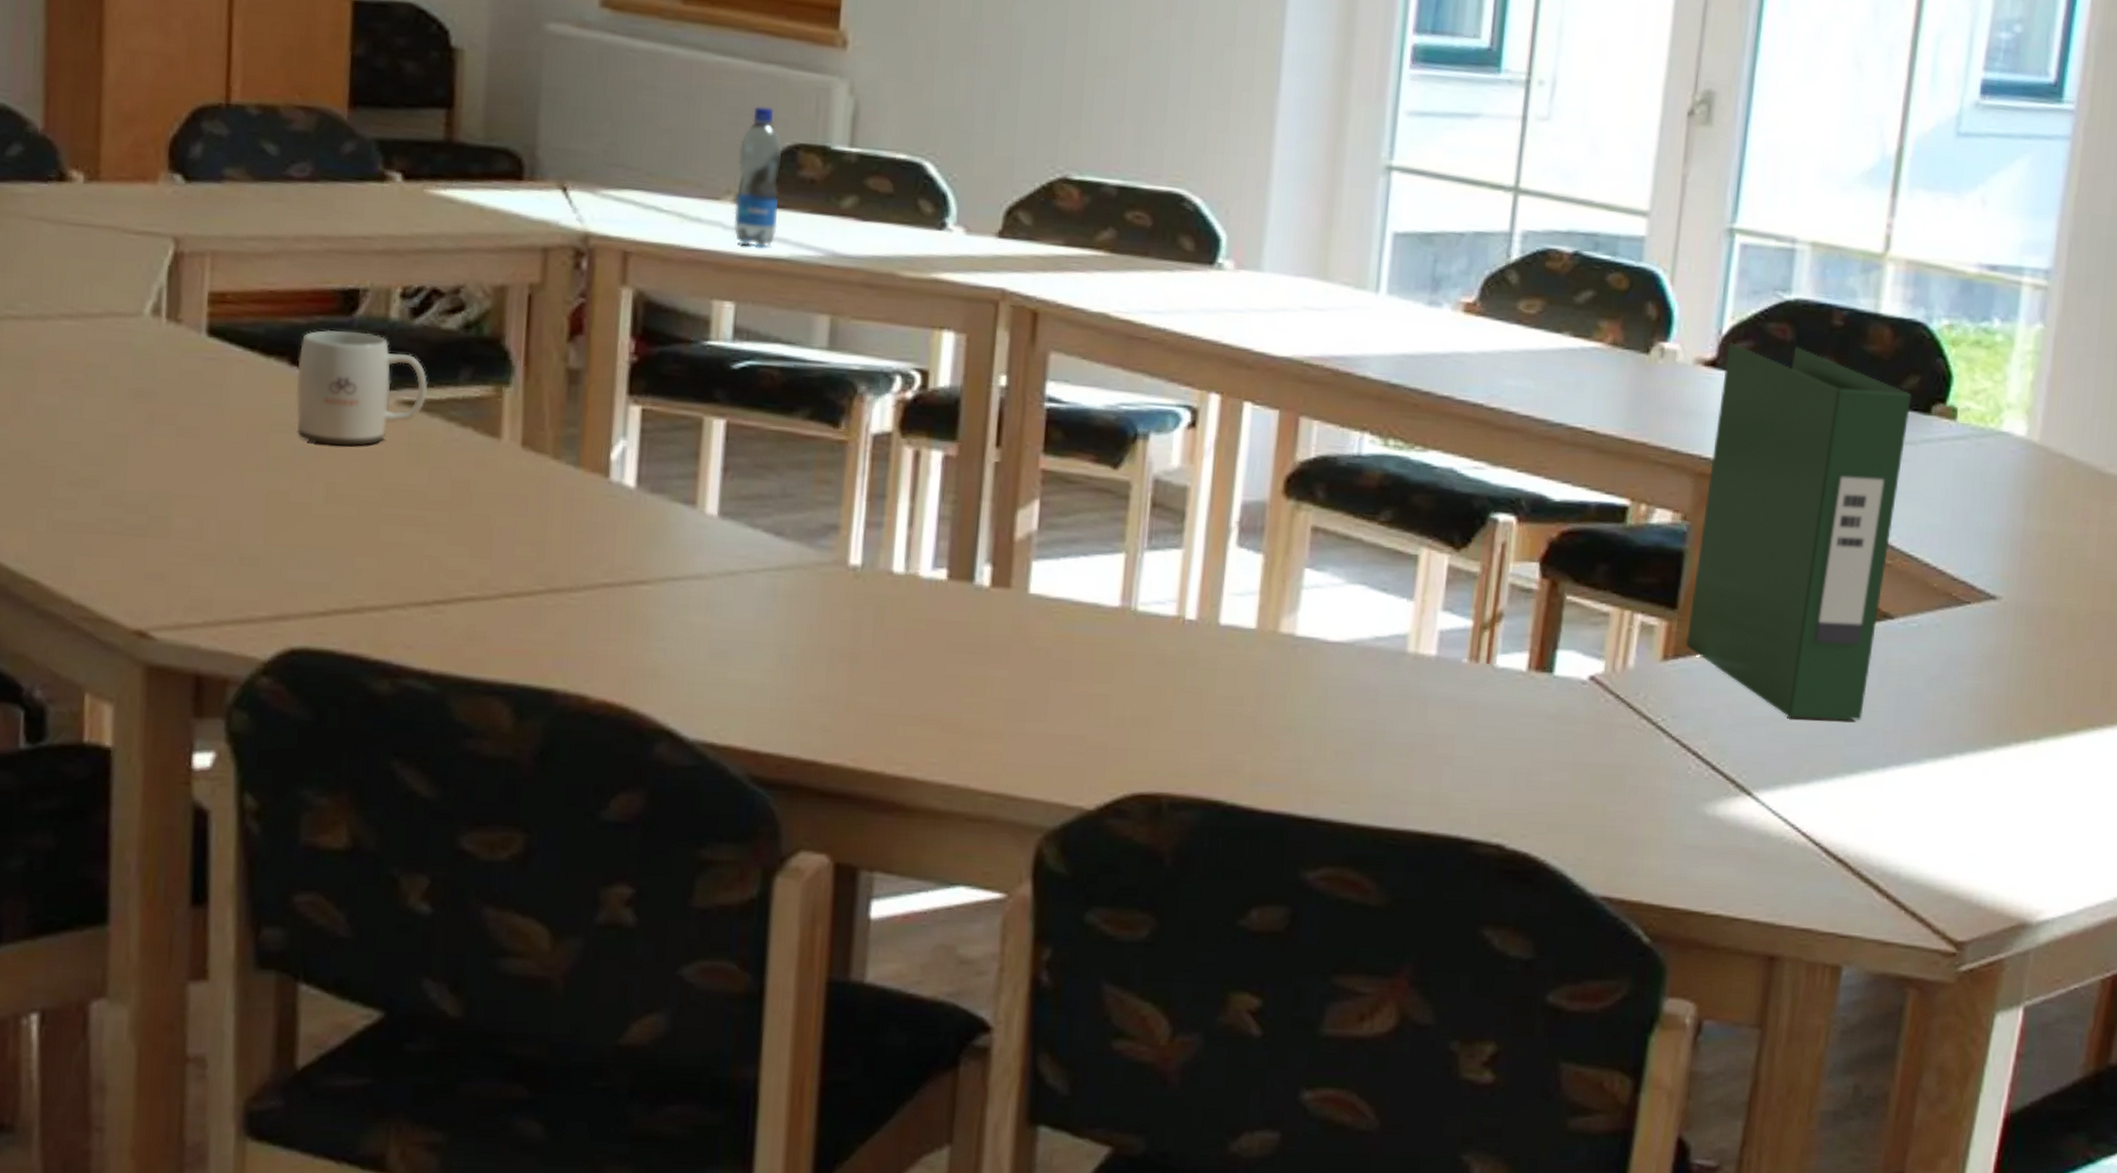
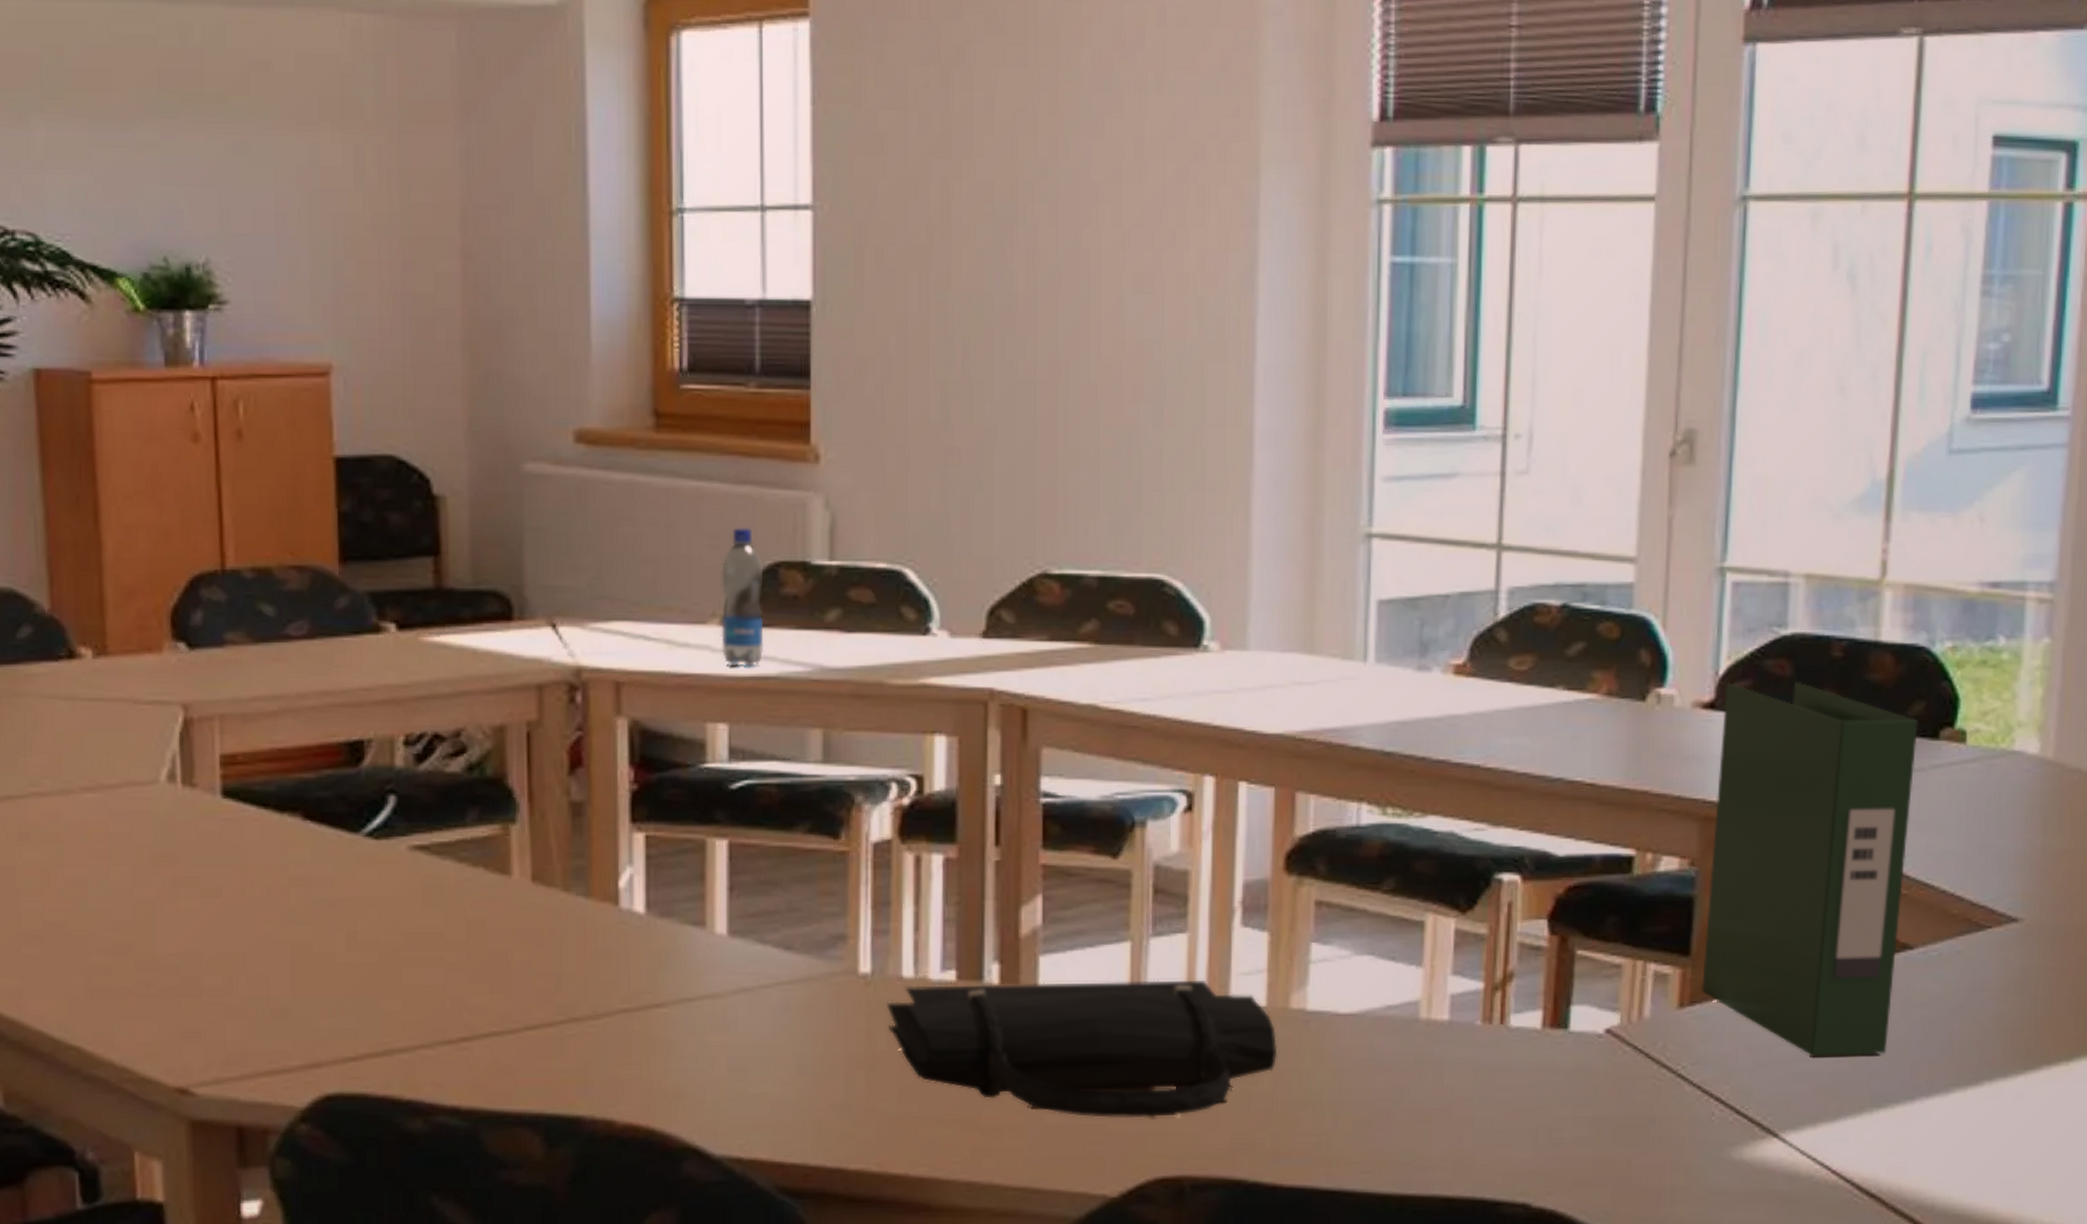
mug: present [295,330,427,446] -> none [310,781,436,895]
handbag: none [873,582,1265,733] -> present [886,979,1278,1119]

